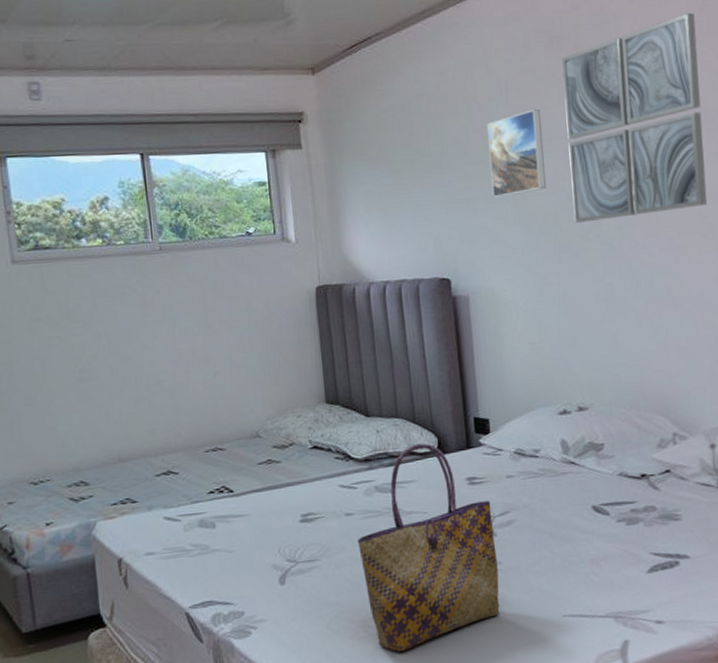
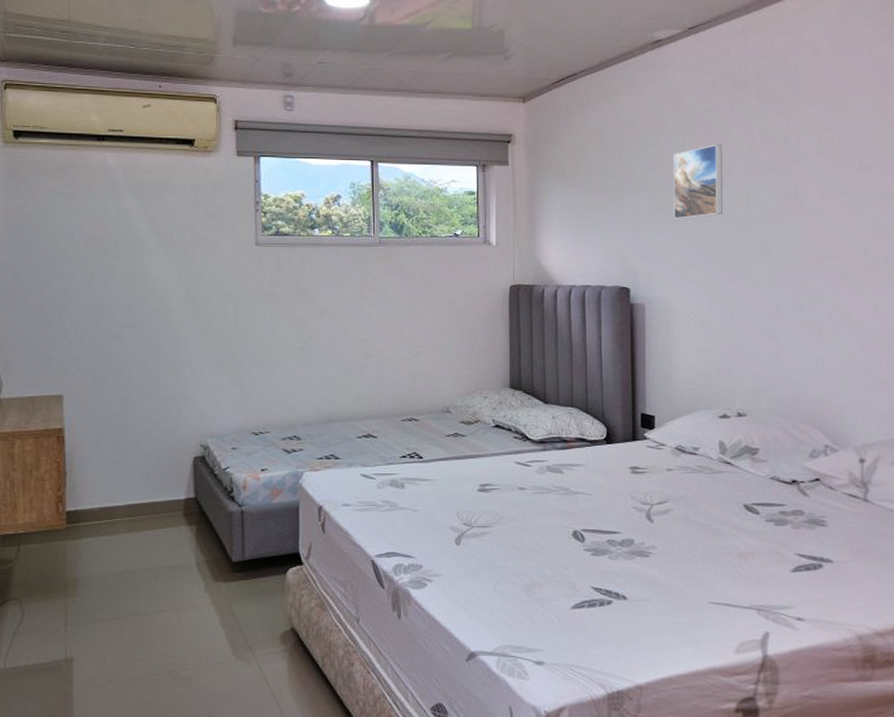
tote bag: present [358,442,500,652] -> none [528,431,652,617]
wall art: present [561,13,708,223] -> none [745,67,872,247]

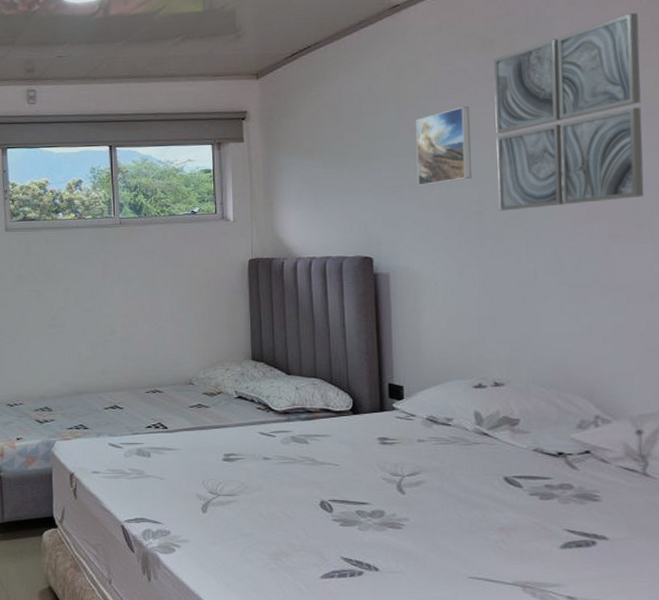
wall art: none [745,67,872,247] -> present [493,13,644,211]

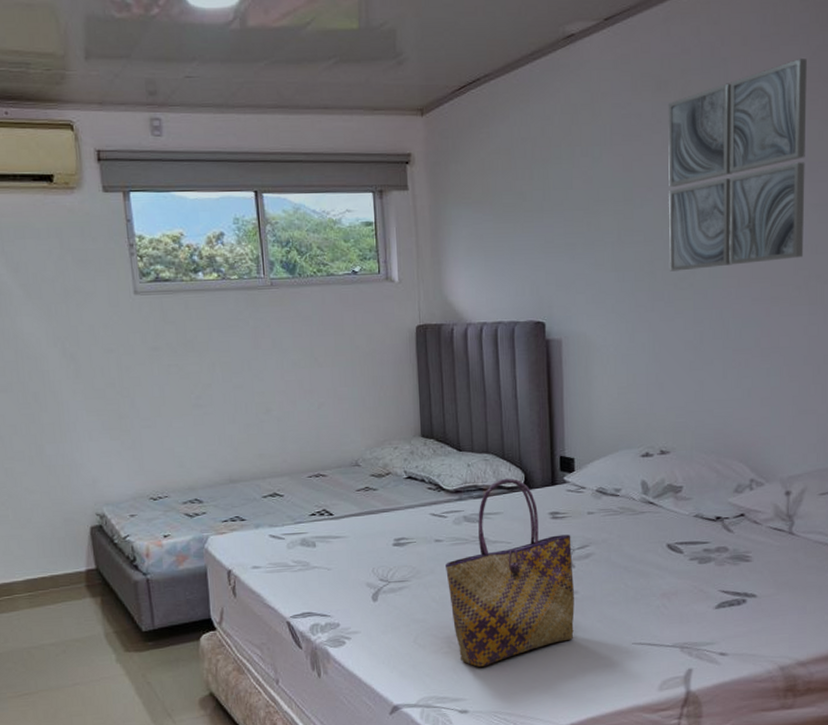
tote bag: none [273,402,405,586] -> present [446,478,575,667]
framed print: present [415,106,472,187] -> none [589,156,644,244]

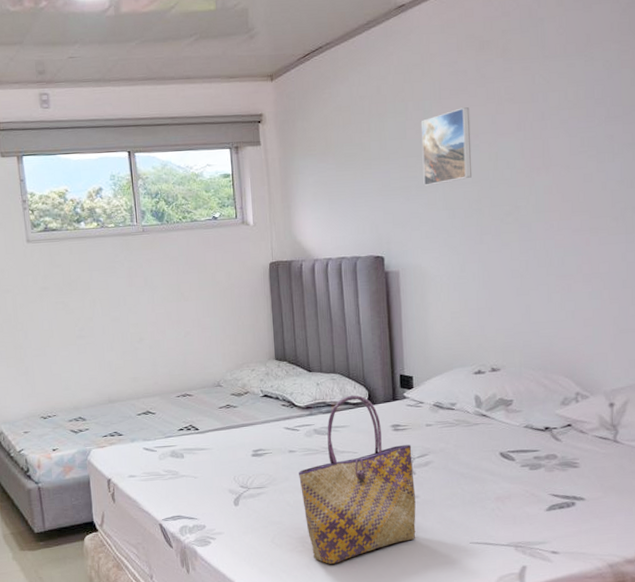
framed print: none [589,156,644,244] -> present [420,107,472,187]
wall art: present [668,59,807,271] -> none [490,15,620,208]

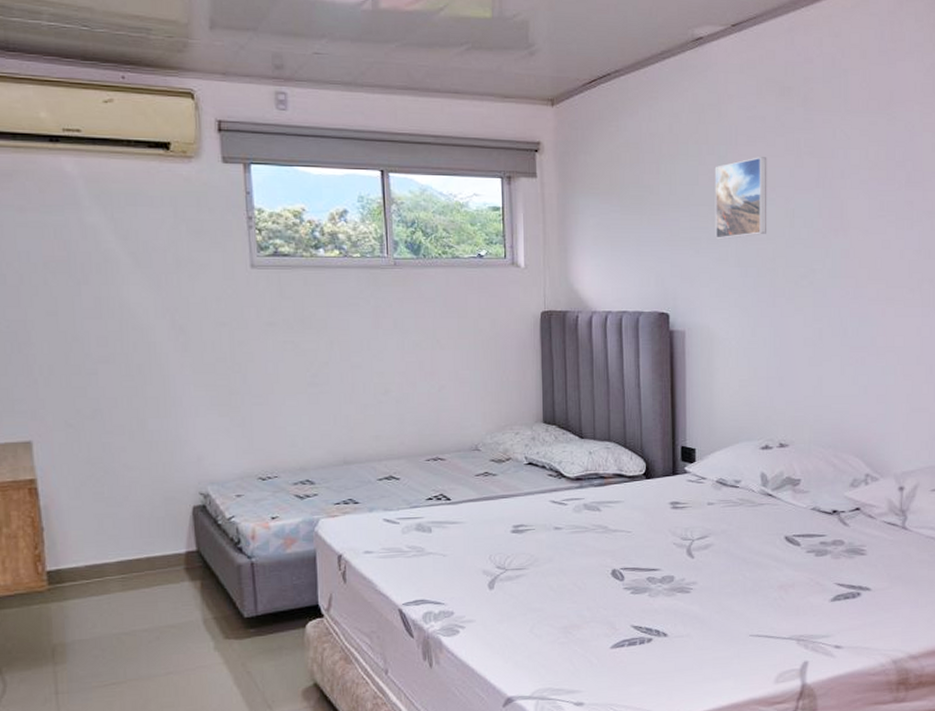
tote bag: present [299,394,416,564] -> none [564,466,693,658]

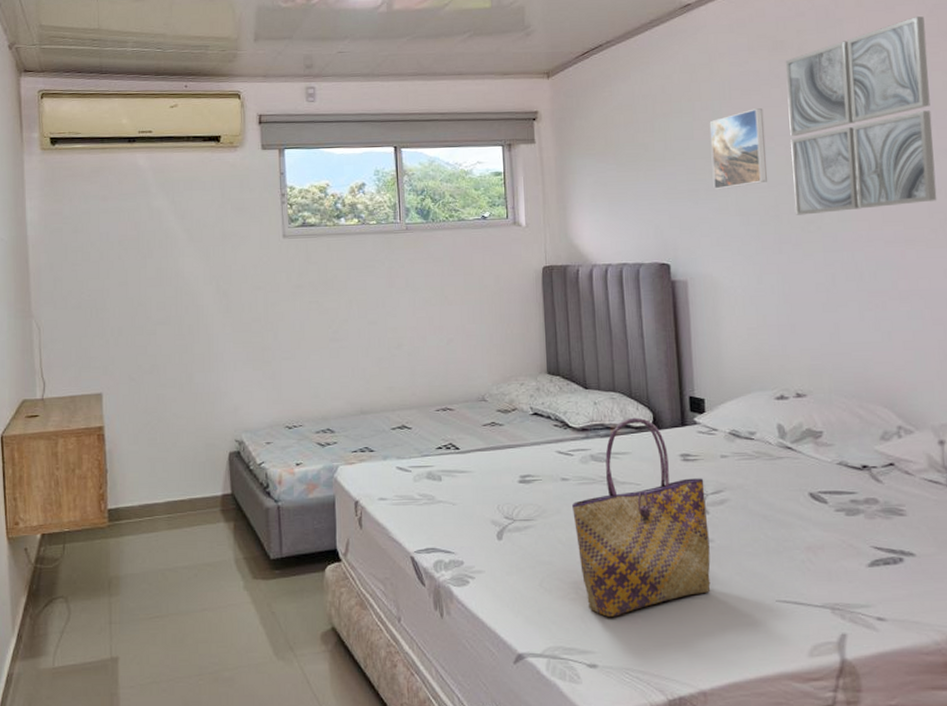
tote bag: none [564,466,693,658] -> present [572,417,711,617]
wall art: none [791,74,921,269] -> present [785,16,937,215]

